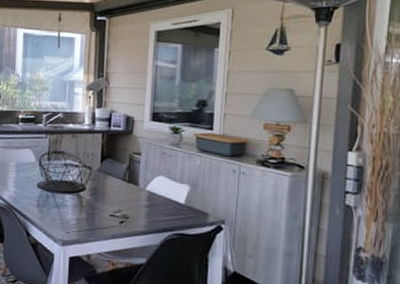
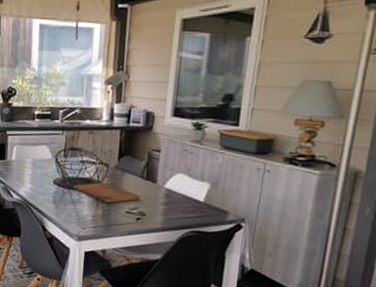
cutting board: none [56,185,124,206] -> present [72,182,141,203]

